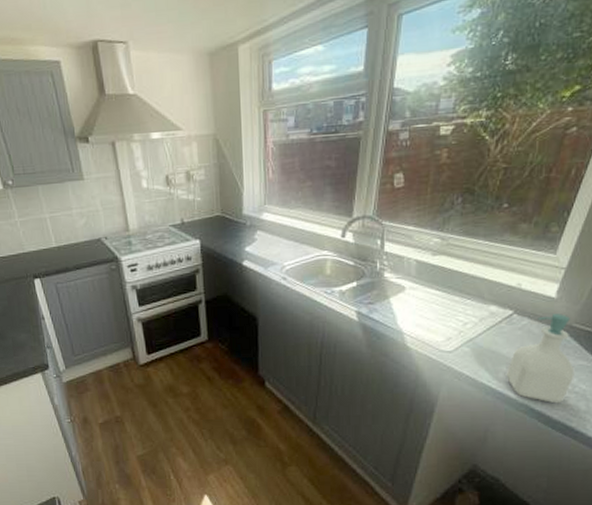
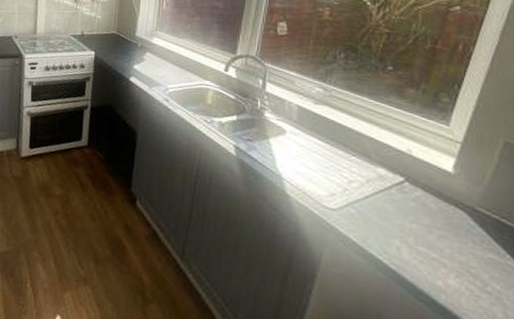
soap bottle: present [505,314,575,404] -> none [399,191,484,302]

